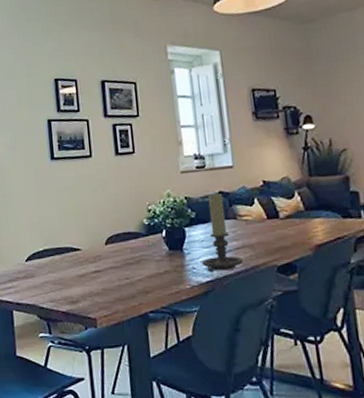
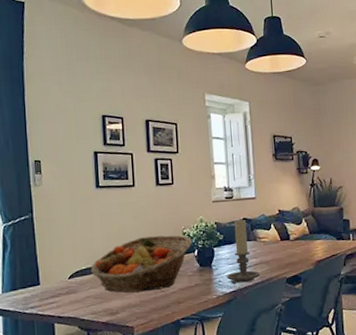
fruit basket: none [48,212,159,280] -> present [90,235,192,293]

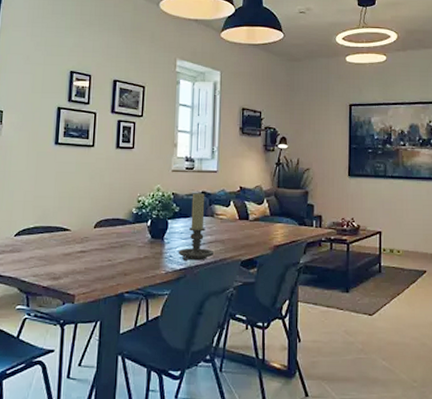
fruit basket: present [90,235,192,293] -> none [37,200,146,259]

